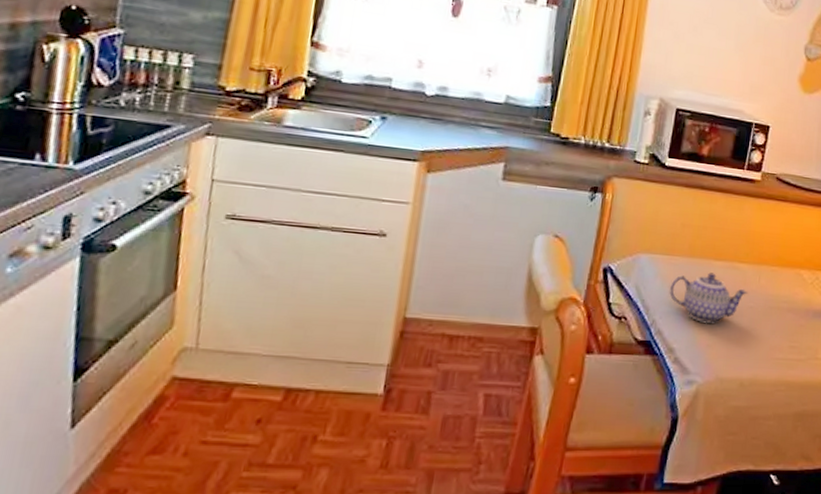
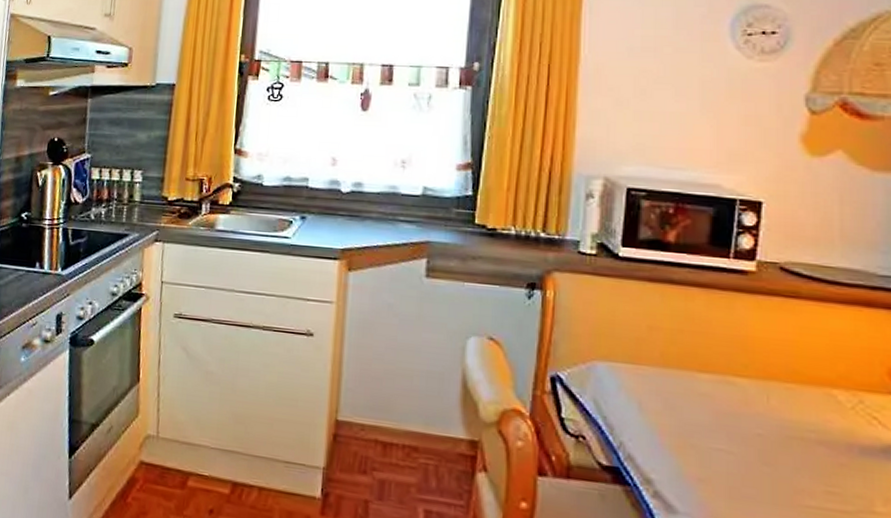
teapot: present [669,272,748,323] -> none [639,387,752,452]

